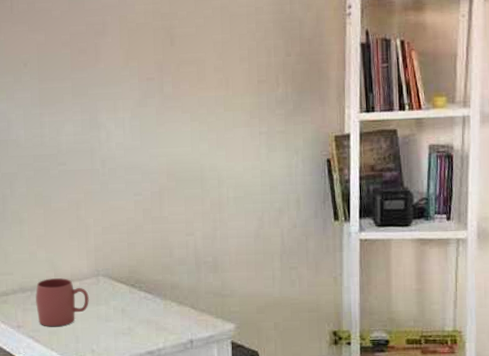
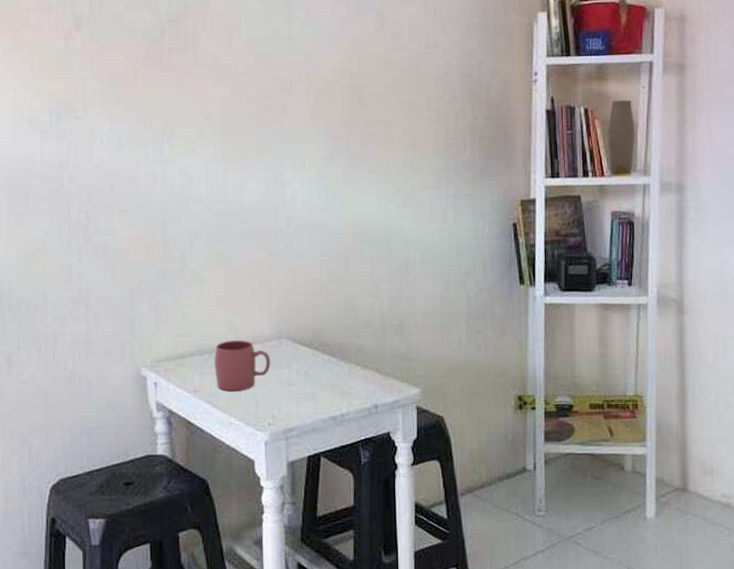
vase: none [424,29,455,108] -> present [607,99,636,175]

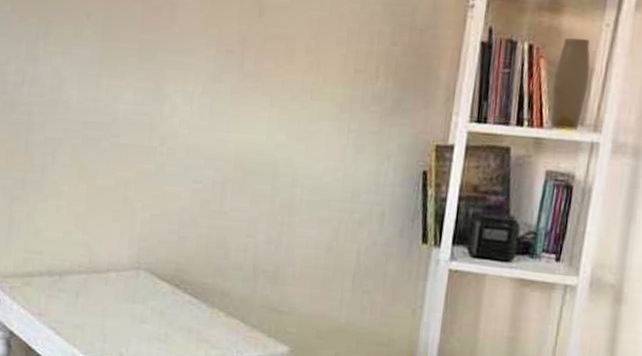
mug: present [214,340,271,391] -> none [63,264,125,321]

